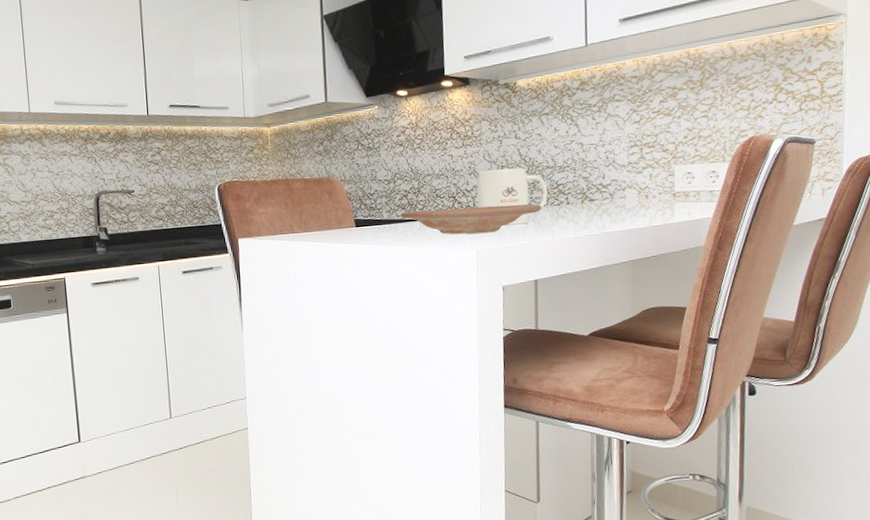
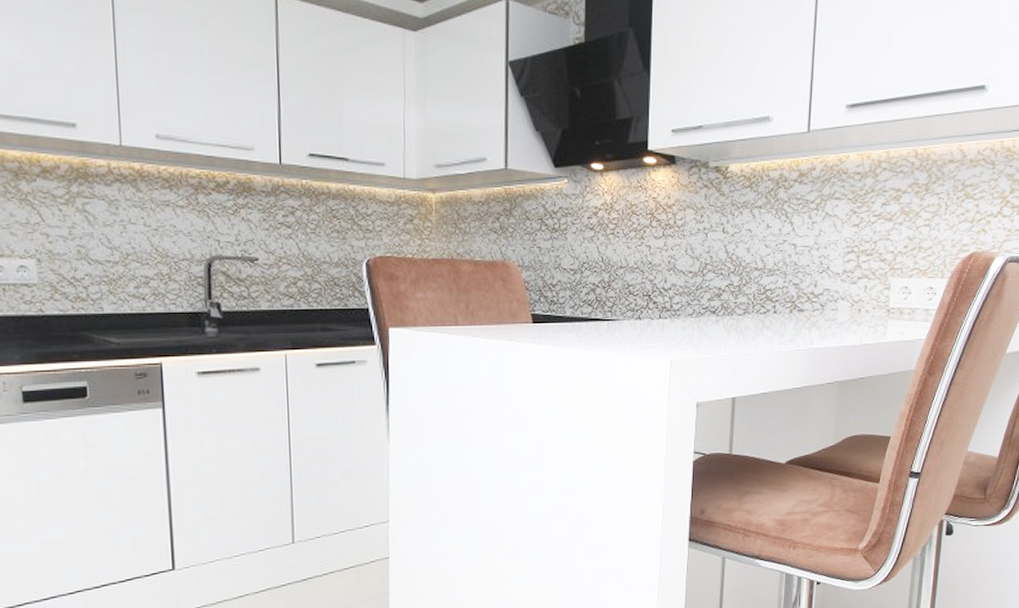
plate: present [400,204,542,235] -> none [586,308,747,341]
mug: present [476,167,548,226] -> none [675,267,755,333]

